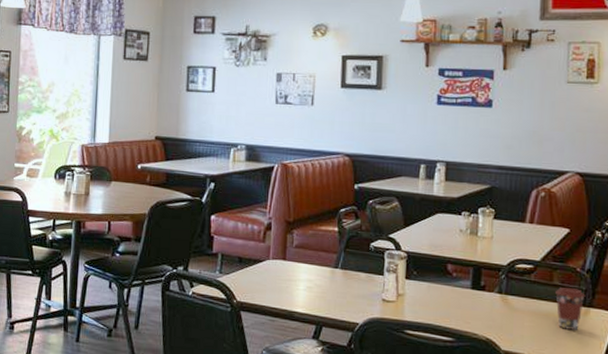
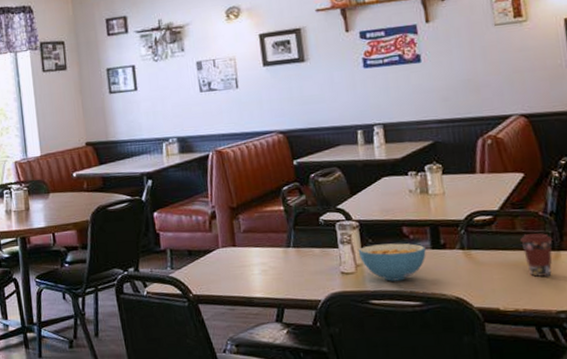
cereal bowl: none [402,277,466,316] -> present [358,243,426,281]

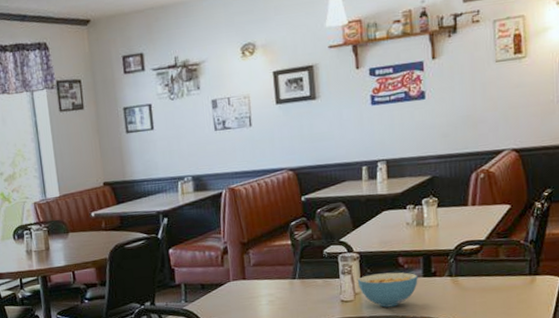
coffee cup: present [520,233,553,278] -> none [502,260,531,300]

